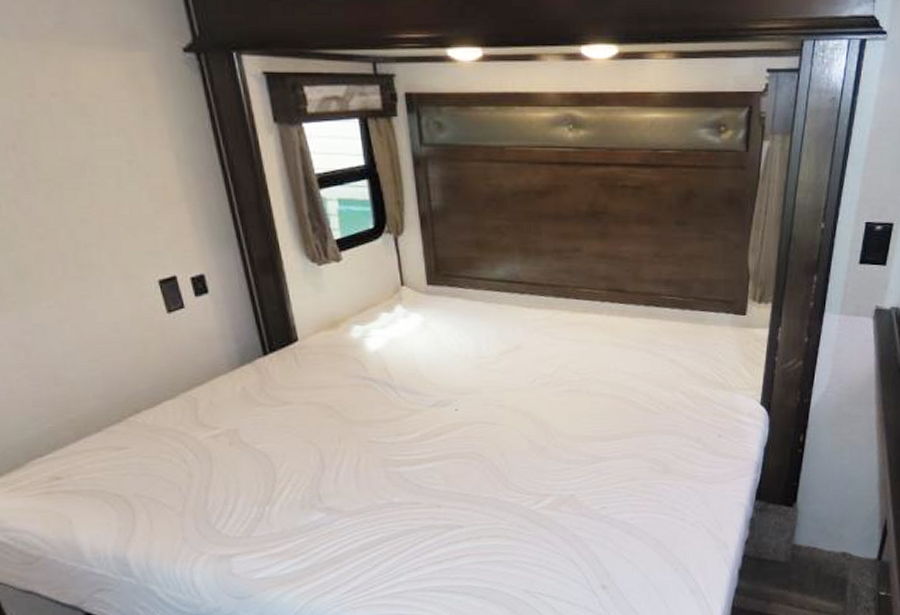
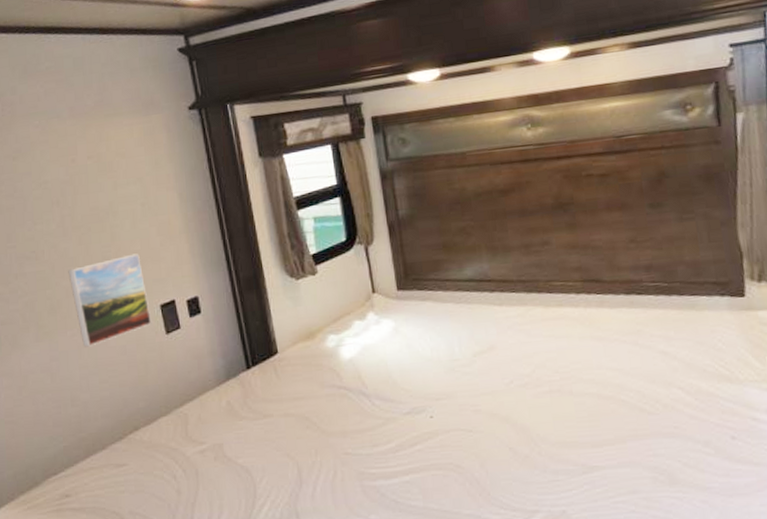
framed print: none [36,219,150,321] -> present [68,253,152,347]

